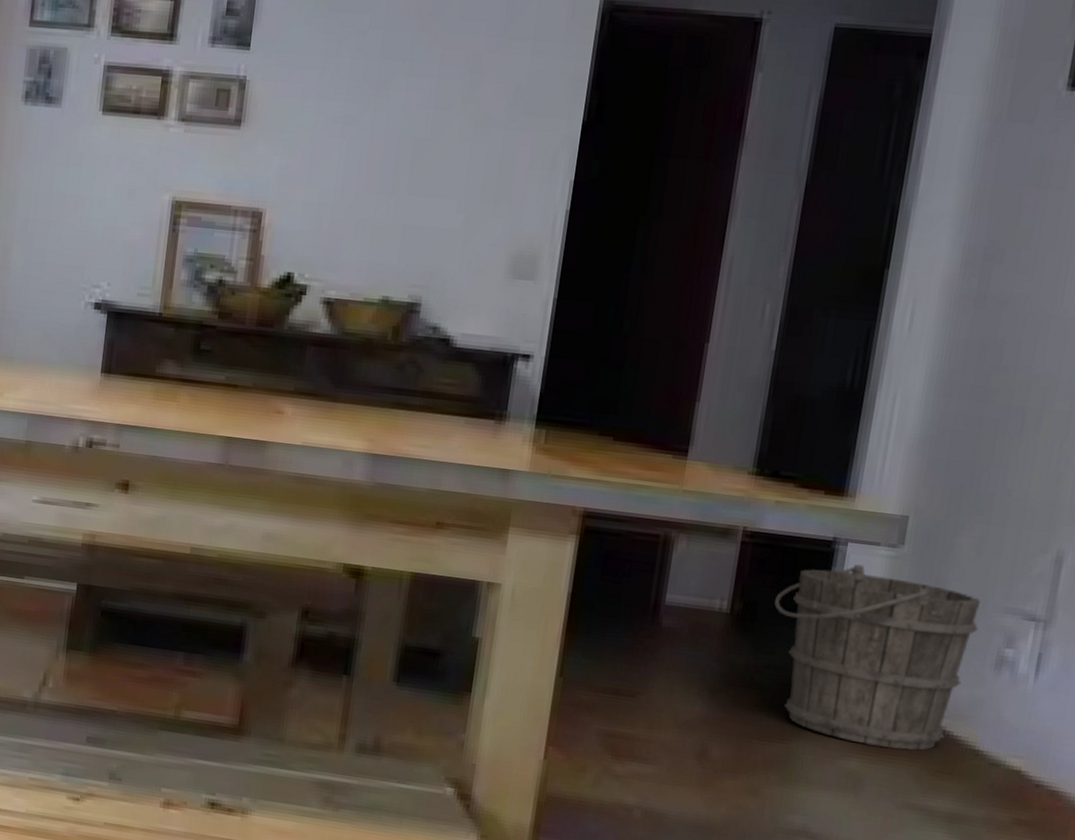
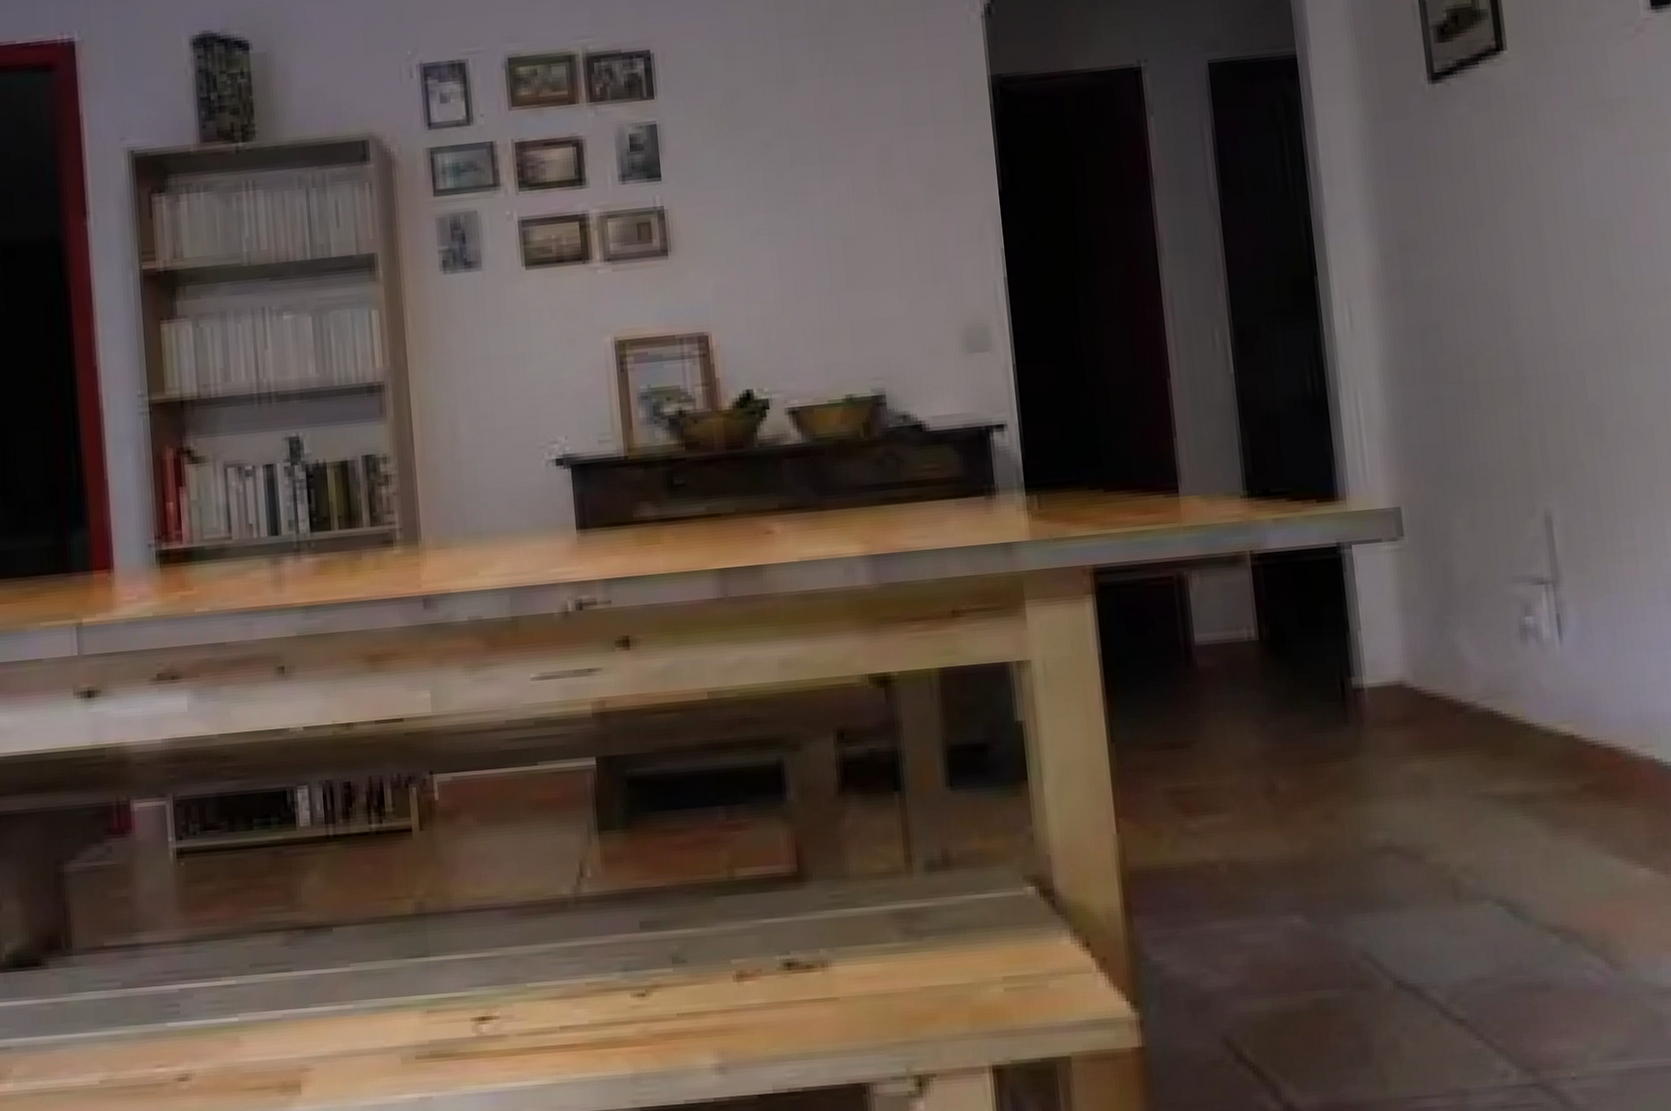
bucket: present [774,564,981,751] -> none [1298,564,1495,744]

